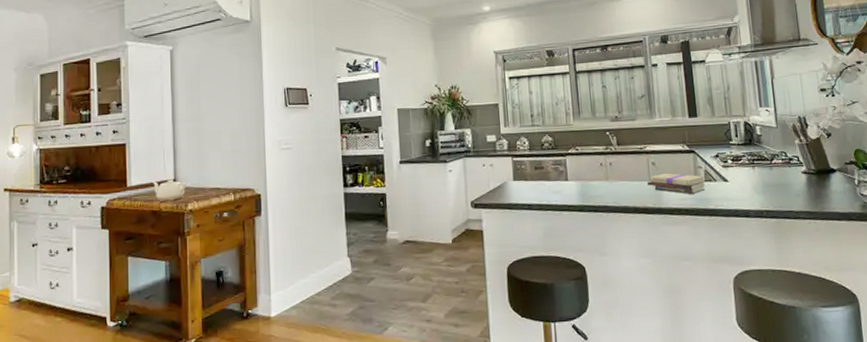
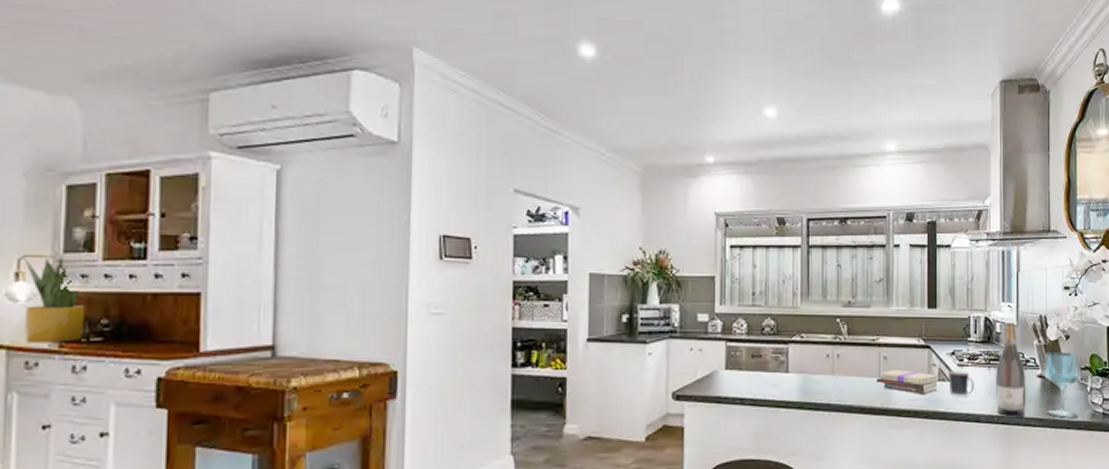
planter: none [17,125,55,186] -> present [23,258,85,343]
teapot: present [152,179,187,203] -> none [238,345,291,376]
mug: none [714,171,741,195] -> present [948,371,974,397]
wine bottle: none [760,124,794,211] -> present [996,322,1026,417]
wine glass: none [806,148,849,210] -> present [1042,351,1082,418]

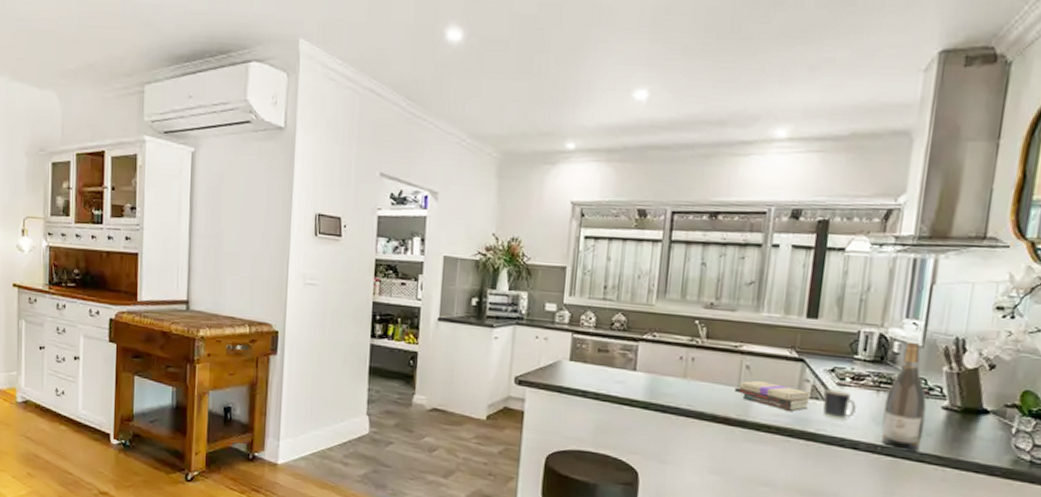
planter: present [23,258,85,343] -> none [27,219,64,286]
wine glass: present [1042,351,1082,418] -> none [949,381,1008,462]

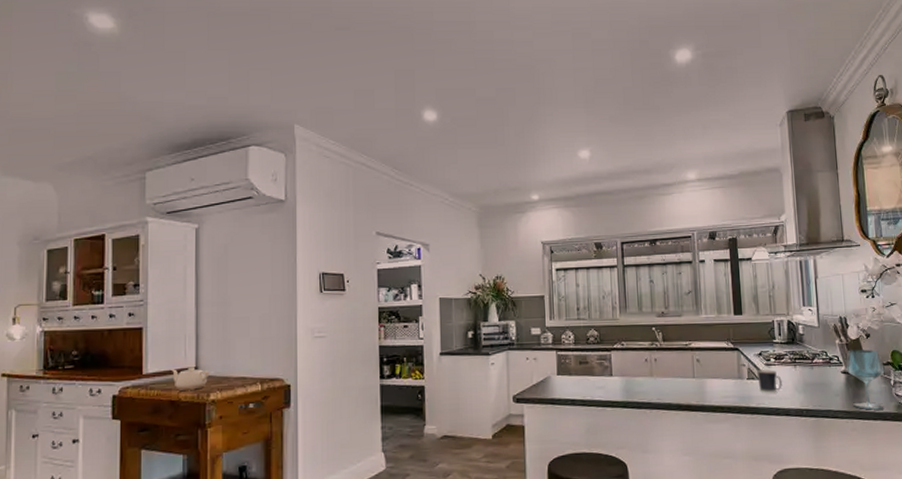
teapot: none [163,299,200,325] -> present [171,367,210,392]
books: present [735,380,810,411] -> none [691,370,748,392]
wine bottle: present [881,341,927,451] -> none [801,324,833,410]
wine glass: none [949,381,1008,462] -> present [845,349,885,410]

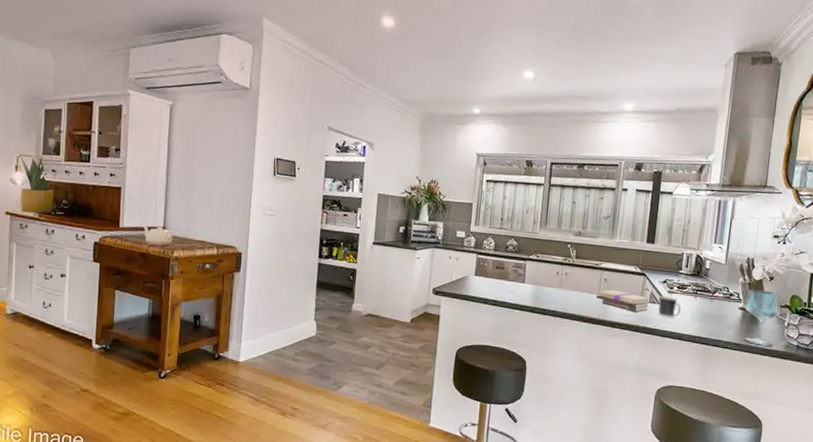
planter: none [19,305,61,371] -> present [20,157,54,214]
books: none [691,370,748,392] -> present [596,289,650,312]

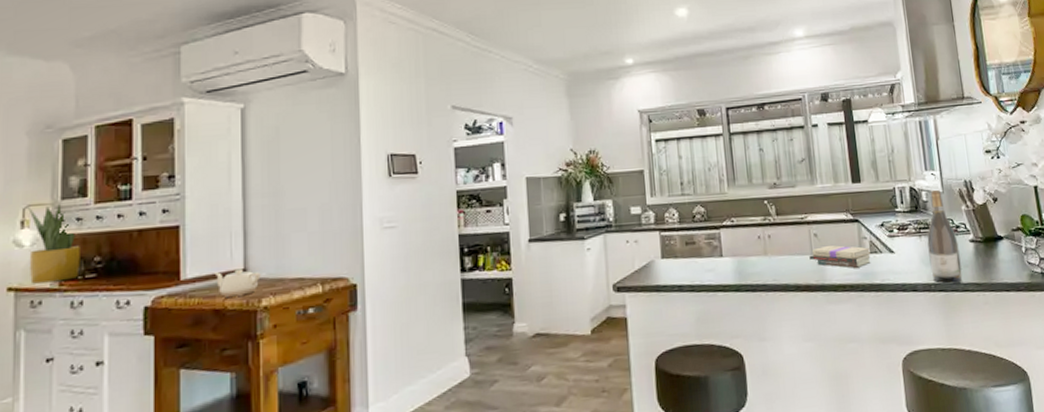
mug: present [658,296,681,319] -> none [879,241,908,268]
wine bottle: none [698,260,729,340] -> present [927,189,963,284]
wine glass: present [743,289,782,347] -> none [973,214,1017,281]

